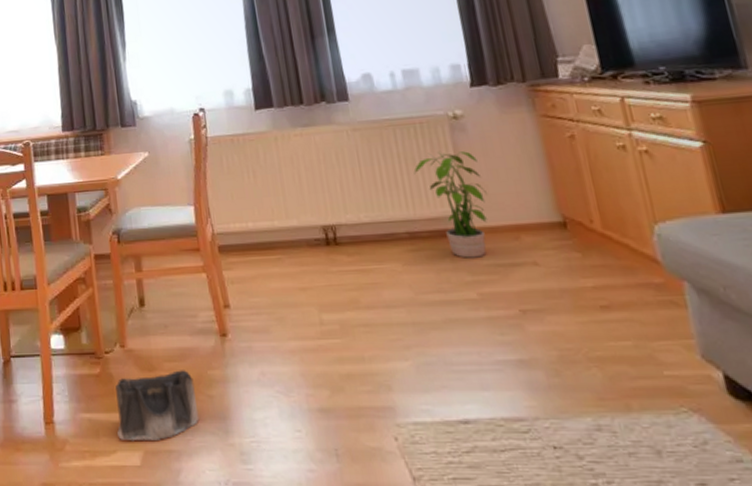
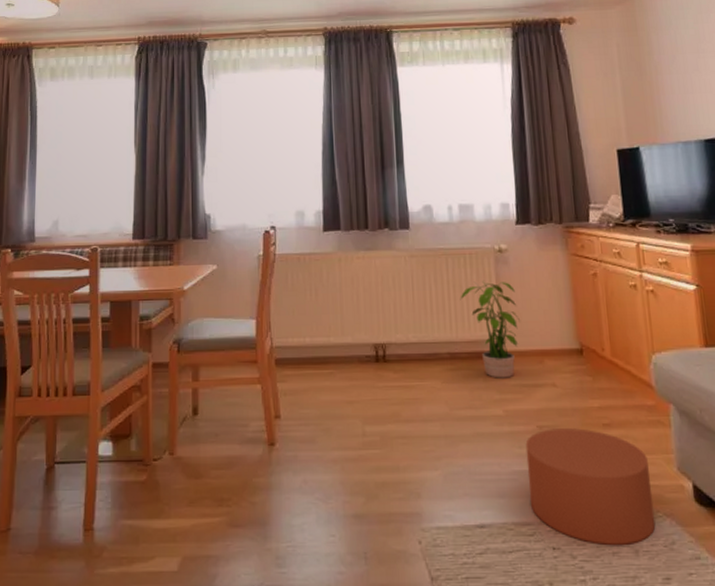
saddlebag: present [115,370,200,440] -> none [158,477,240,546]
pouf: none [507,311,681,444] -> present [525,428,656,545]

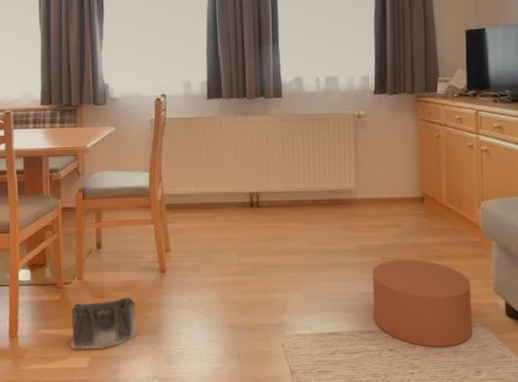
saddlebag: none [158,477,240,546] -> present [70,297,137,349]
potted plant: present [460,280,520,378] -> none [323,140,373,220]

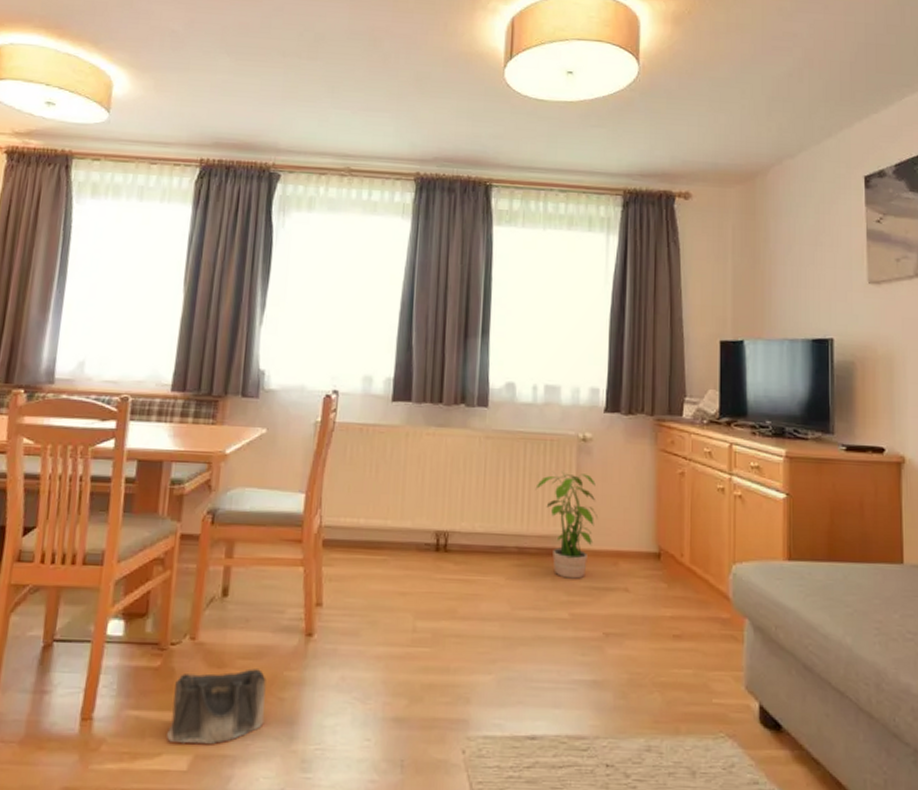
potted plant: none [323,140,373,220] -> present [535,470,597,579]
pouf: present [372,259,473,347] -> none [587,636,717,765]

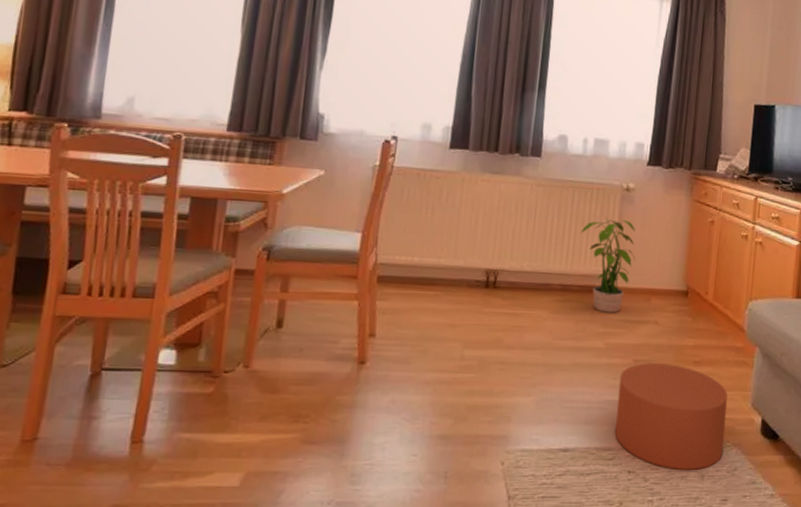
saddlebag: present [167,668,266,744] -> none [219,394,319,462]
pouf: none [587,636,717,765] -> present [615,363,728,470]

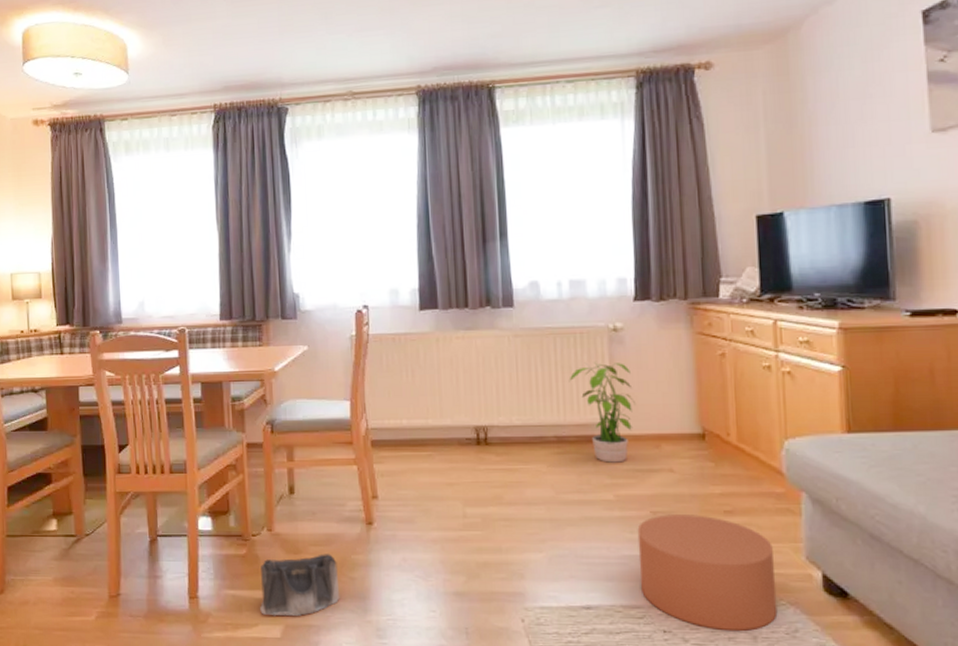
saddlebag: none [219,394,319,462] -> present [260,554,340,616]

